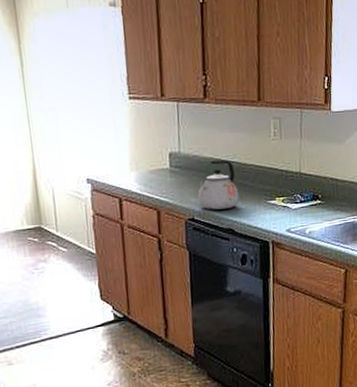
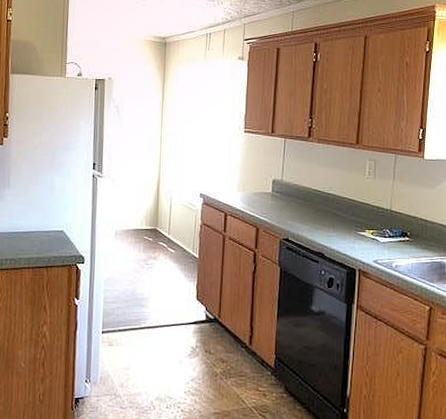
kettle: present [198,160,239,210] -> none [294,190,332,234]

